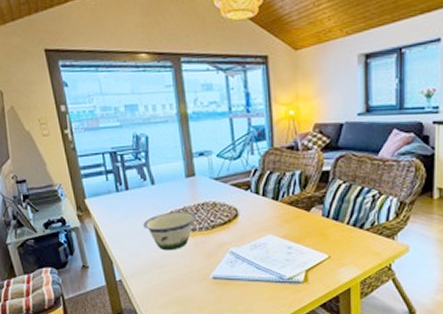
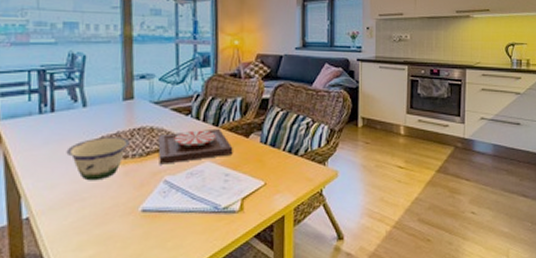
plate: none [221,202,294,237] -> present [158,128,233,165]

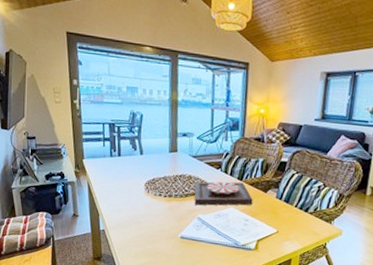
bowl: present [66,137,130,181] -> none [129,179,174,211]

